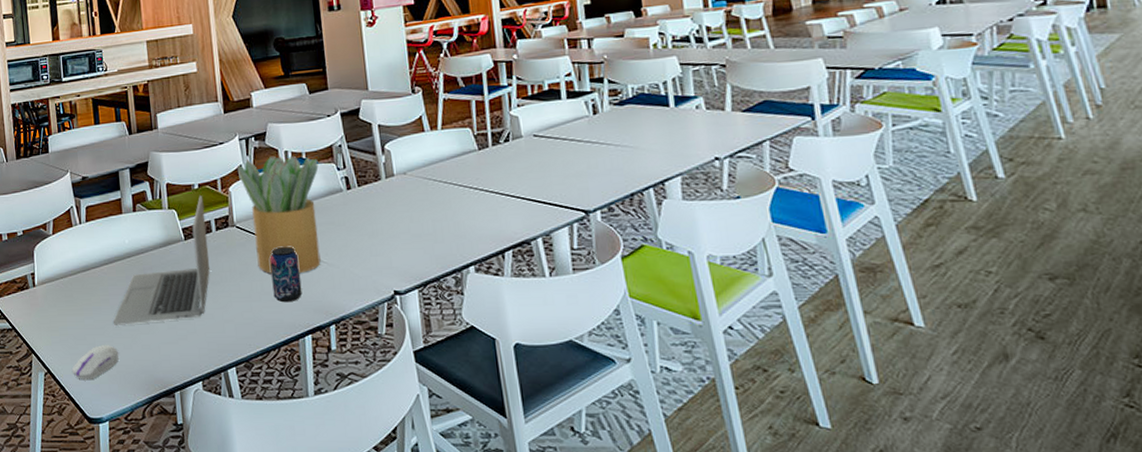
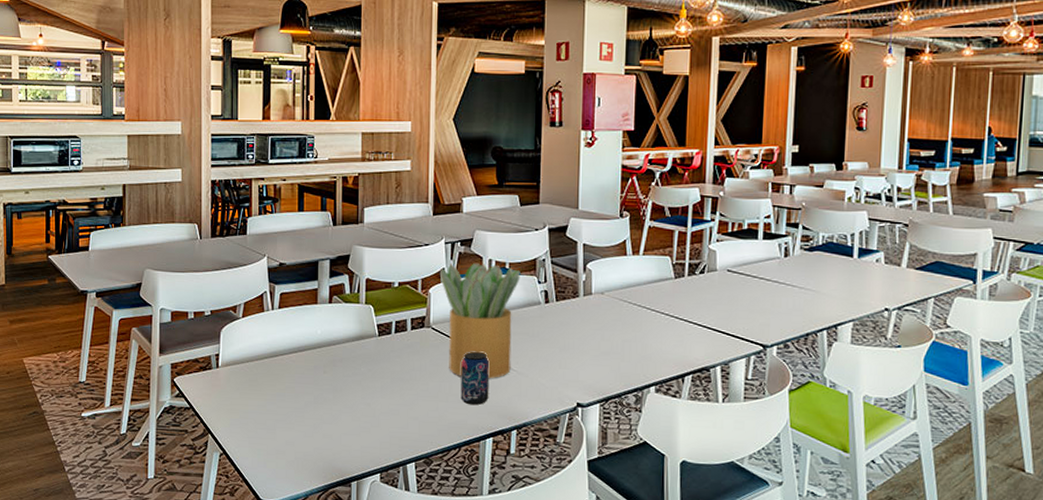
computer mouse: present [71,345,119,379] -> none [248,431,298,464]
laptop: present [113,196,211,325] -> none [296,294,402,414]

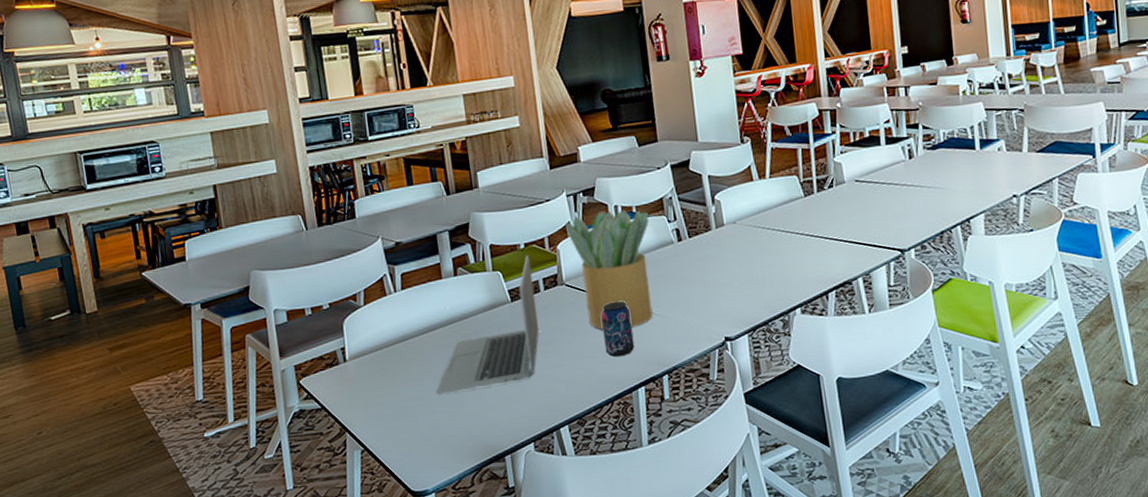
laptop: none [296,294,402,414] -> present [435,255,540,395]

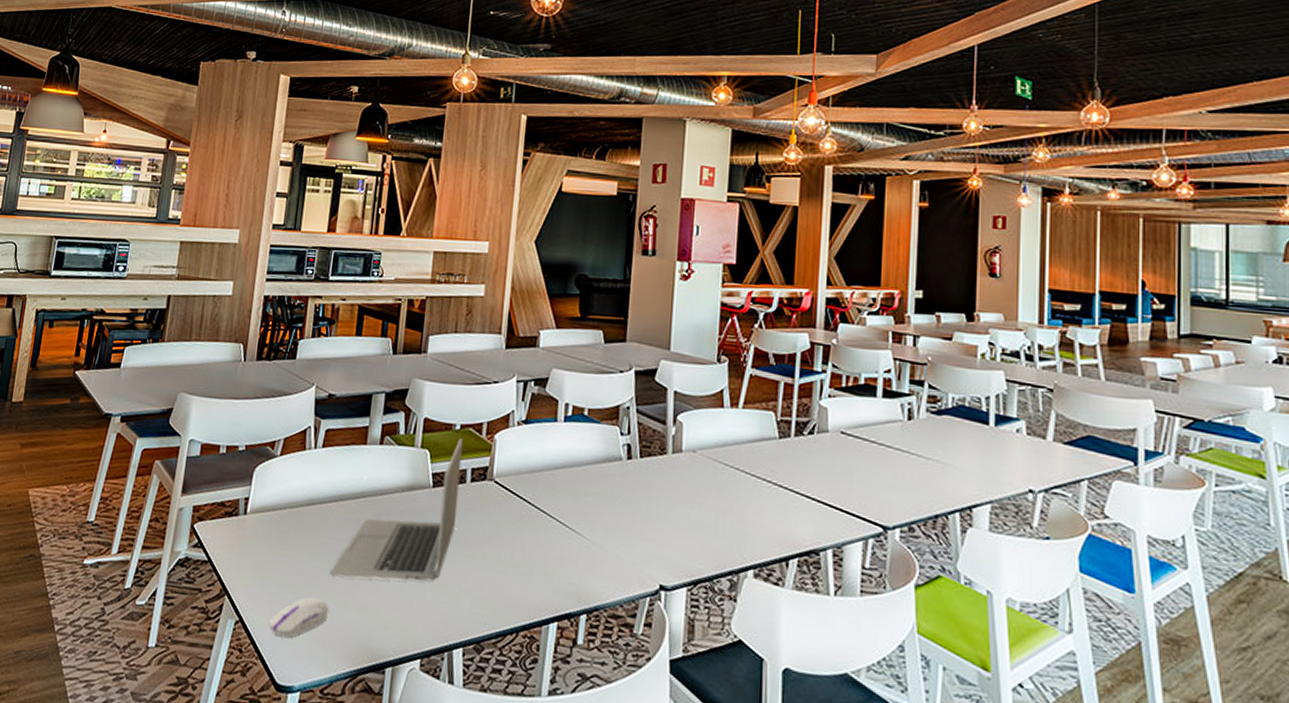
computer mouse: none [391,415,443,454] -> present [268,597,329,638]
potted plant: present [564,209,653,330] -> none [508,406,601,548]
beverage can: present [601,301,635,357] -> none [522,512,559,580]

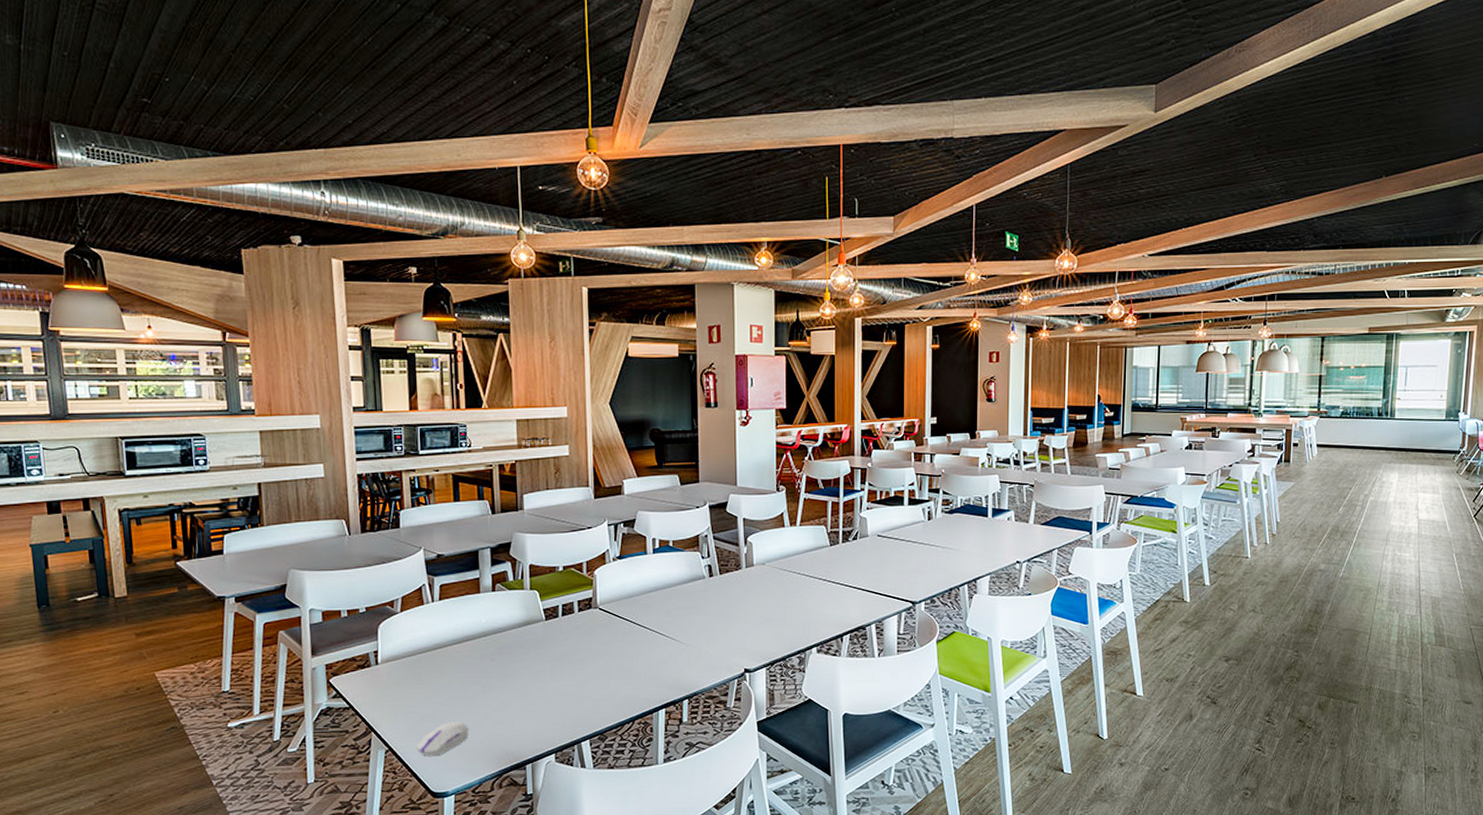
laptop: present [329,438,464,582] -> none [464,578,570,703]

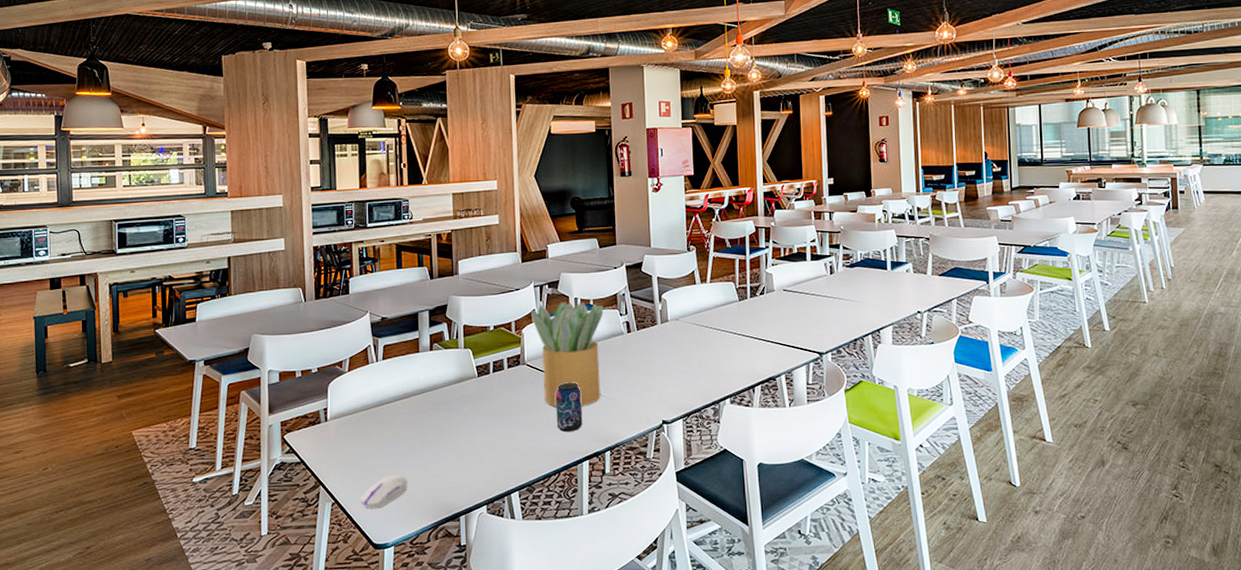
potted plant: none [604,542,684,653] -> present [530,301,604,407]
beverage can: none [630,627,660,680] -> present [555,382,583,432]

